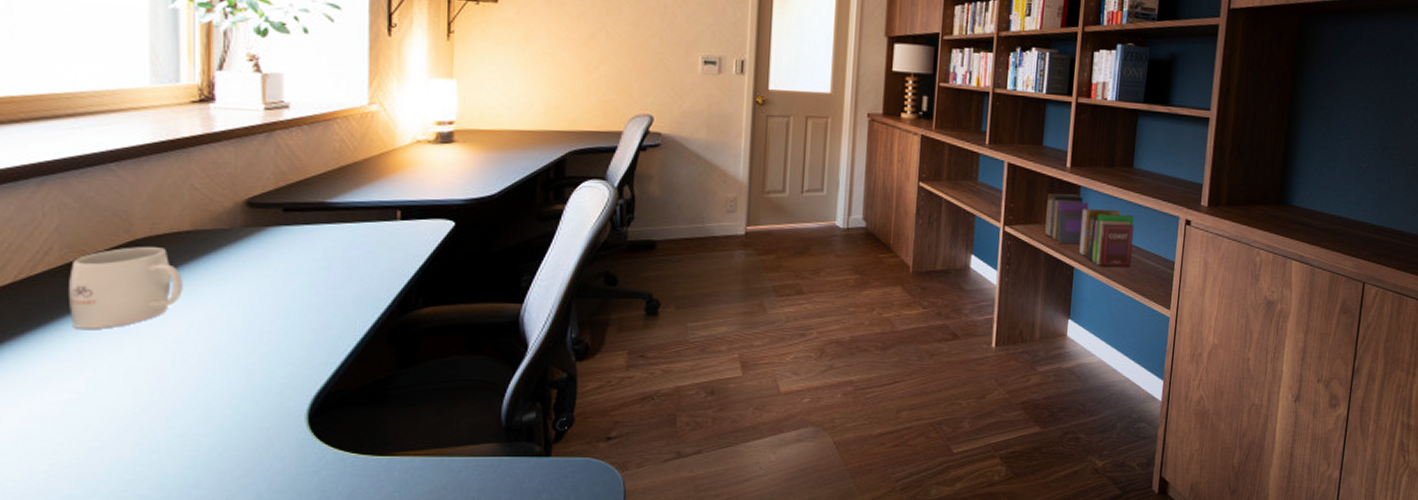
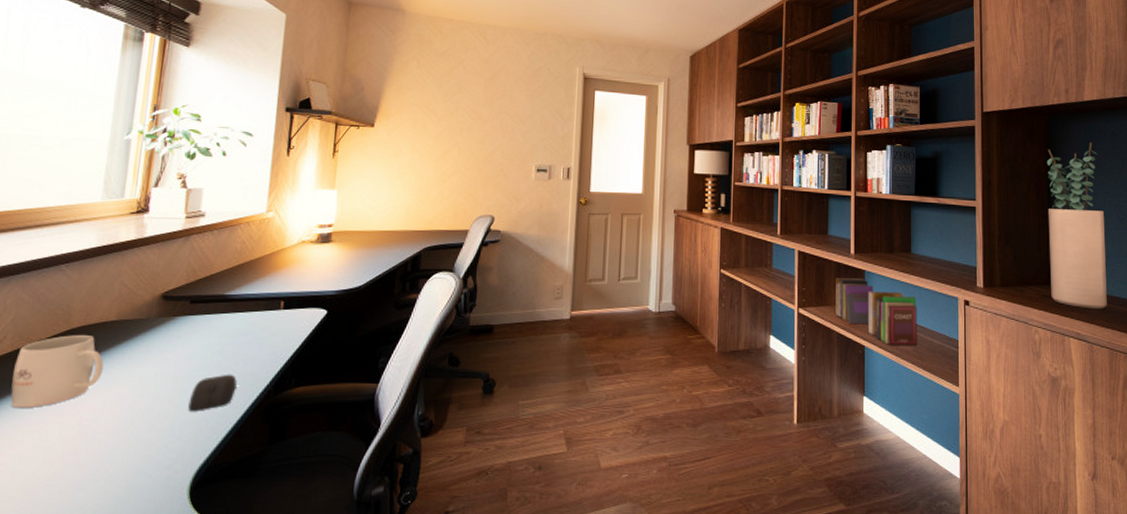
computer mouse: none [295,292,352,332] -> present [188,374,237,410]
vase: none [1278,48,1349,232] -> present [1046,142,1107,310]

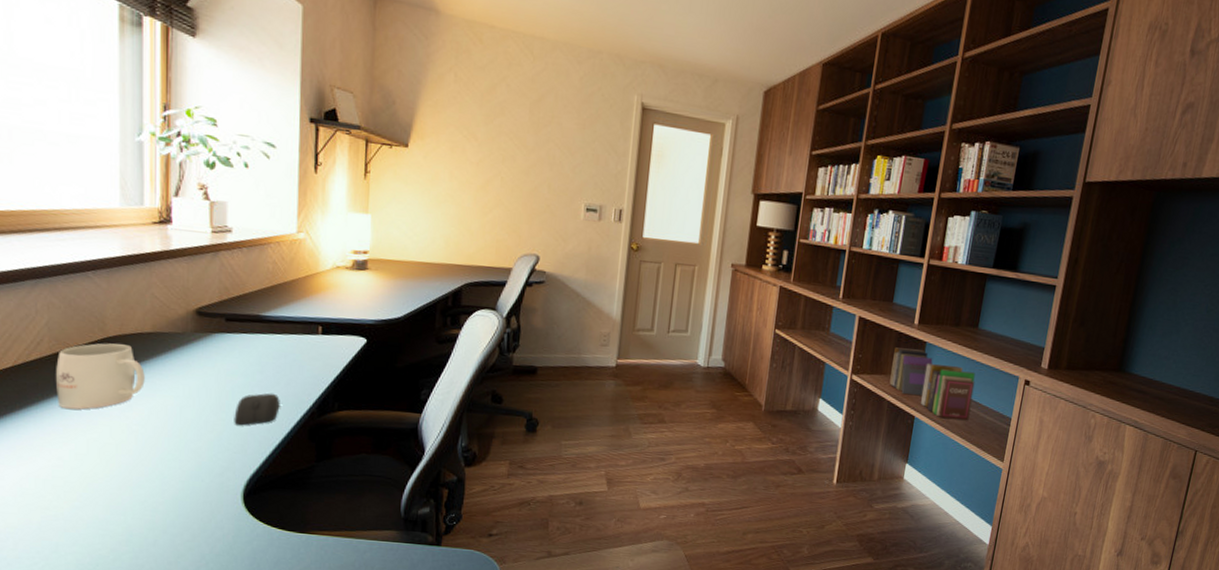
vase: present [1046,142,1107,310] -> none [1116,225,1202,401]

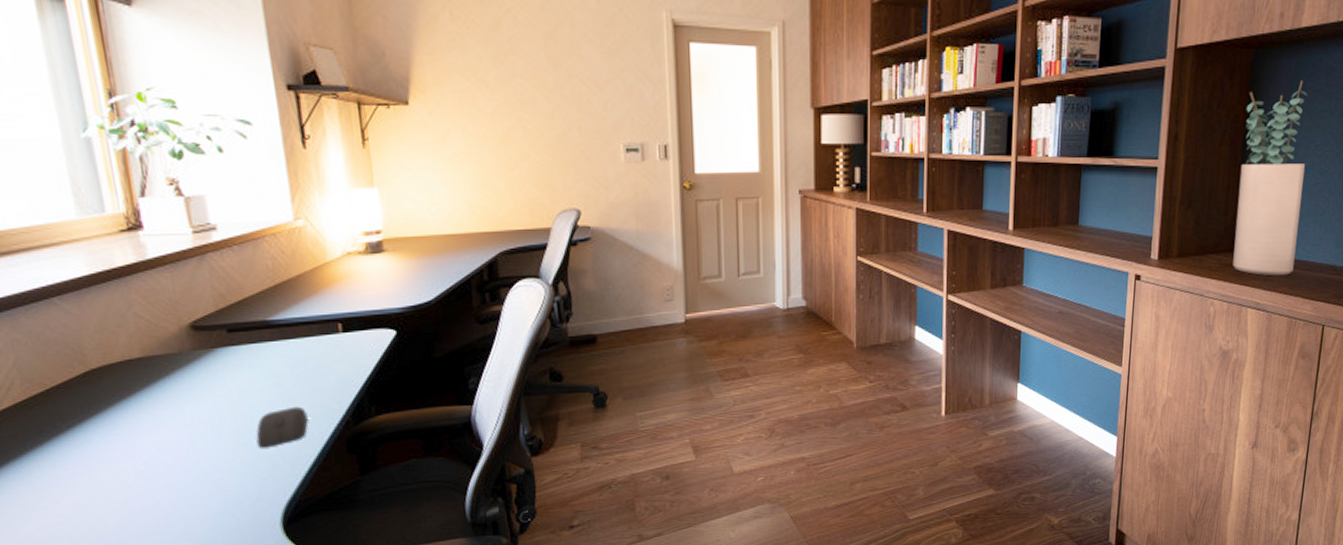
mug: present [55,343,145,410] -> none [34,375,145,459]
books: present [889,347,933,396] -> none [989,258,1034,309]
books: present [921,363,976,420] -> none [1026,269,1082,329]
vase: none [1116,225,1202,401] -> present [1232,81,1307,276]

